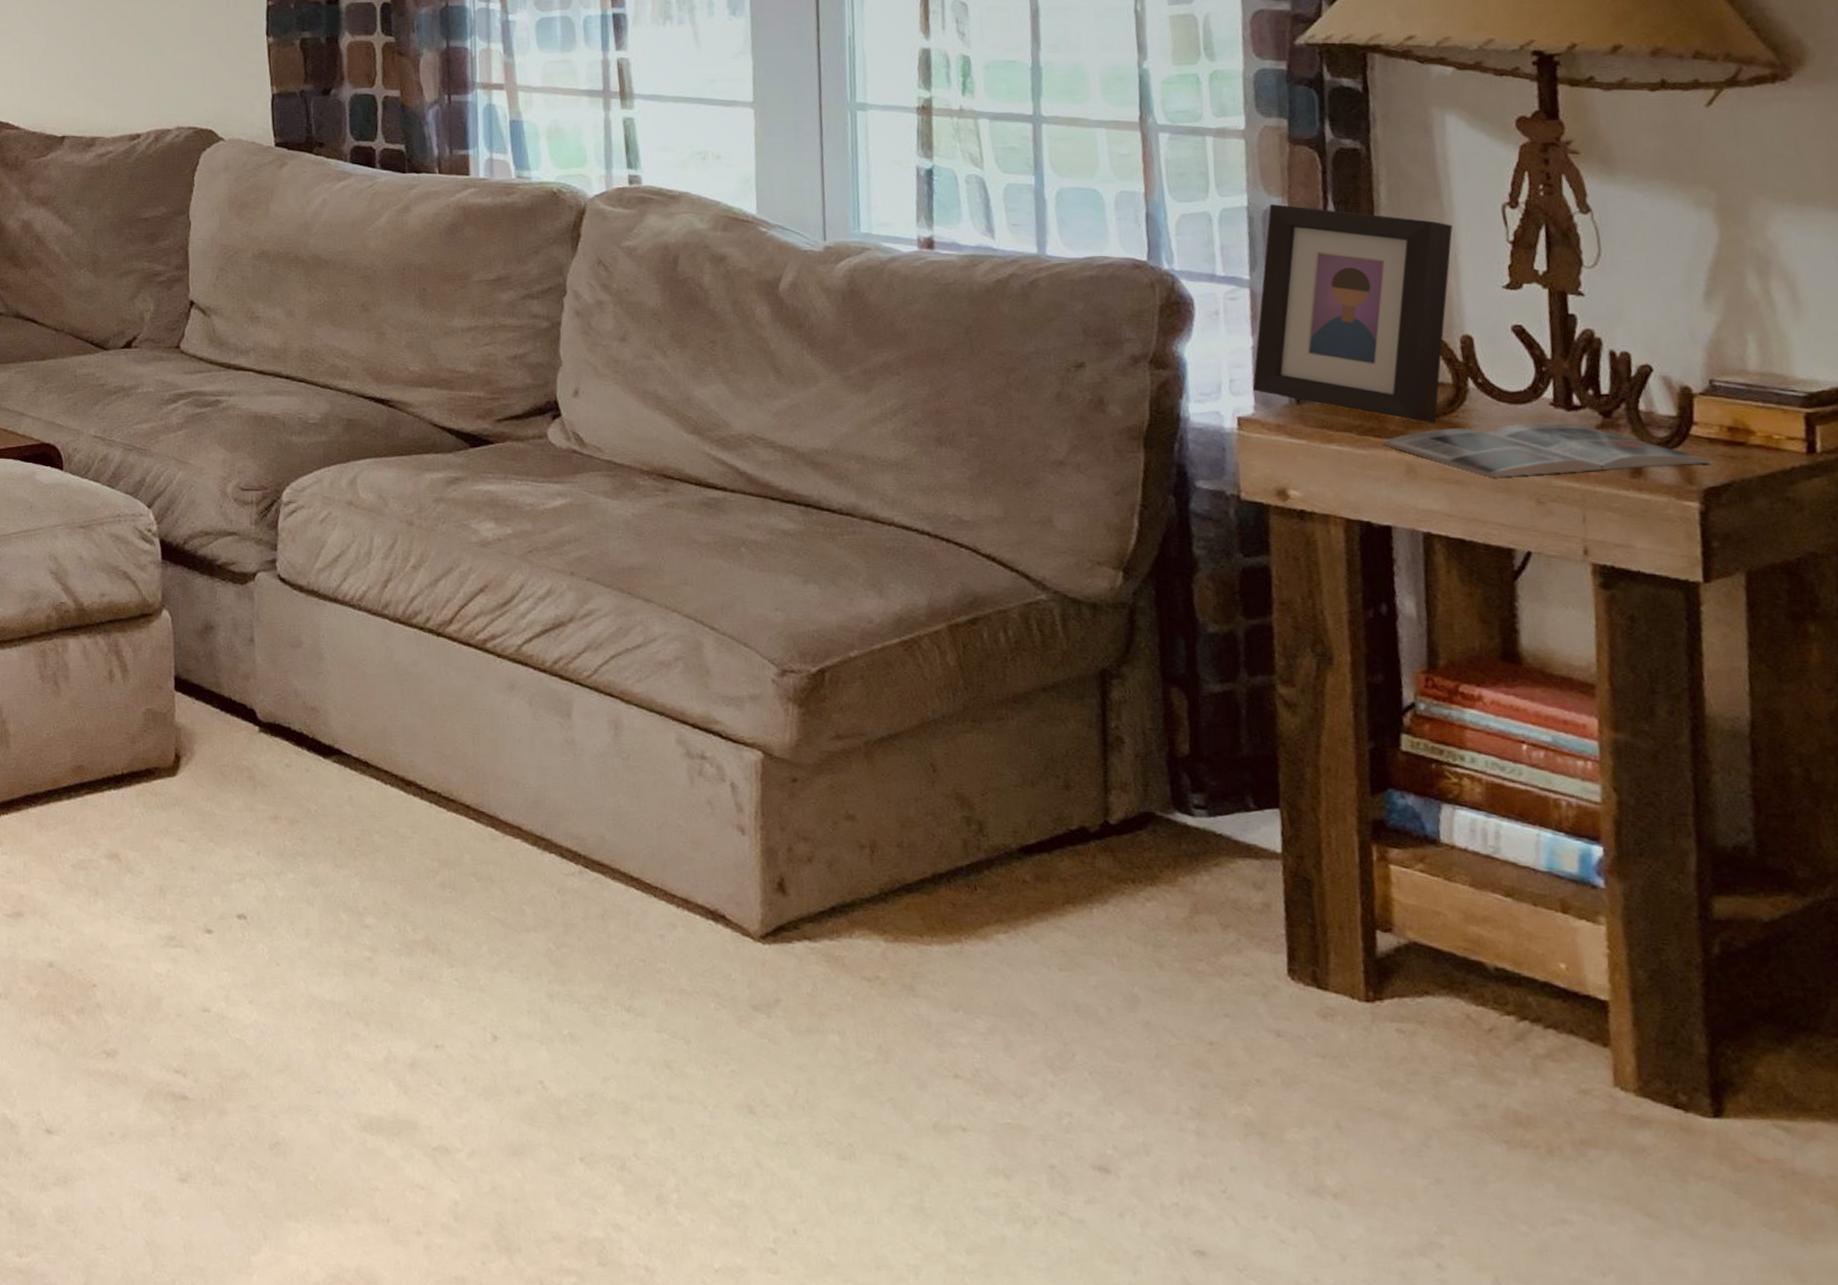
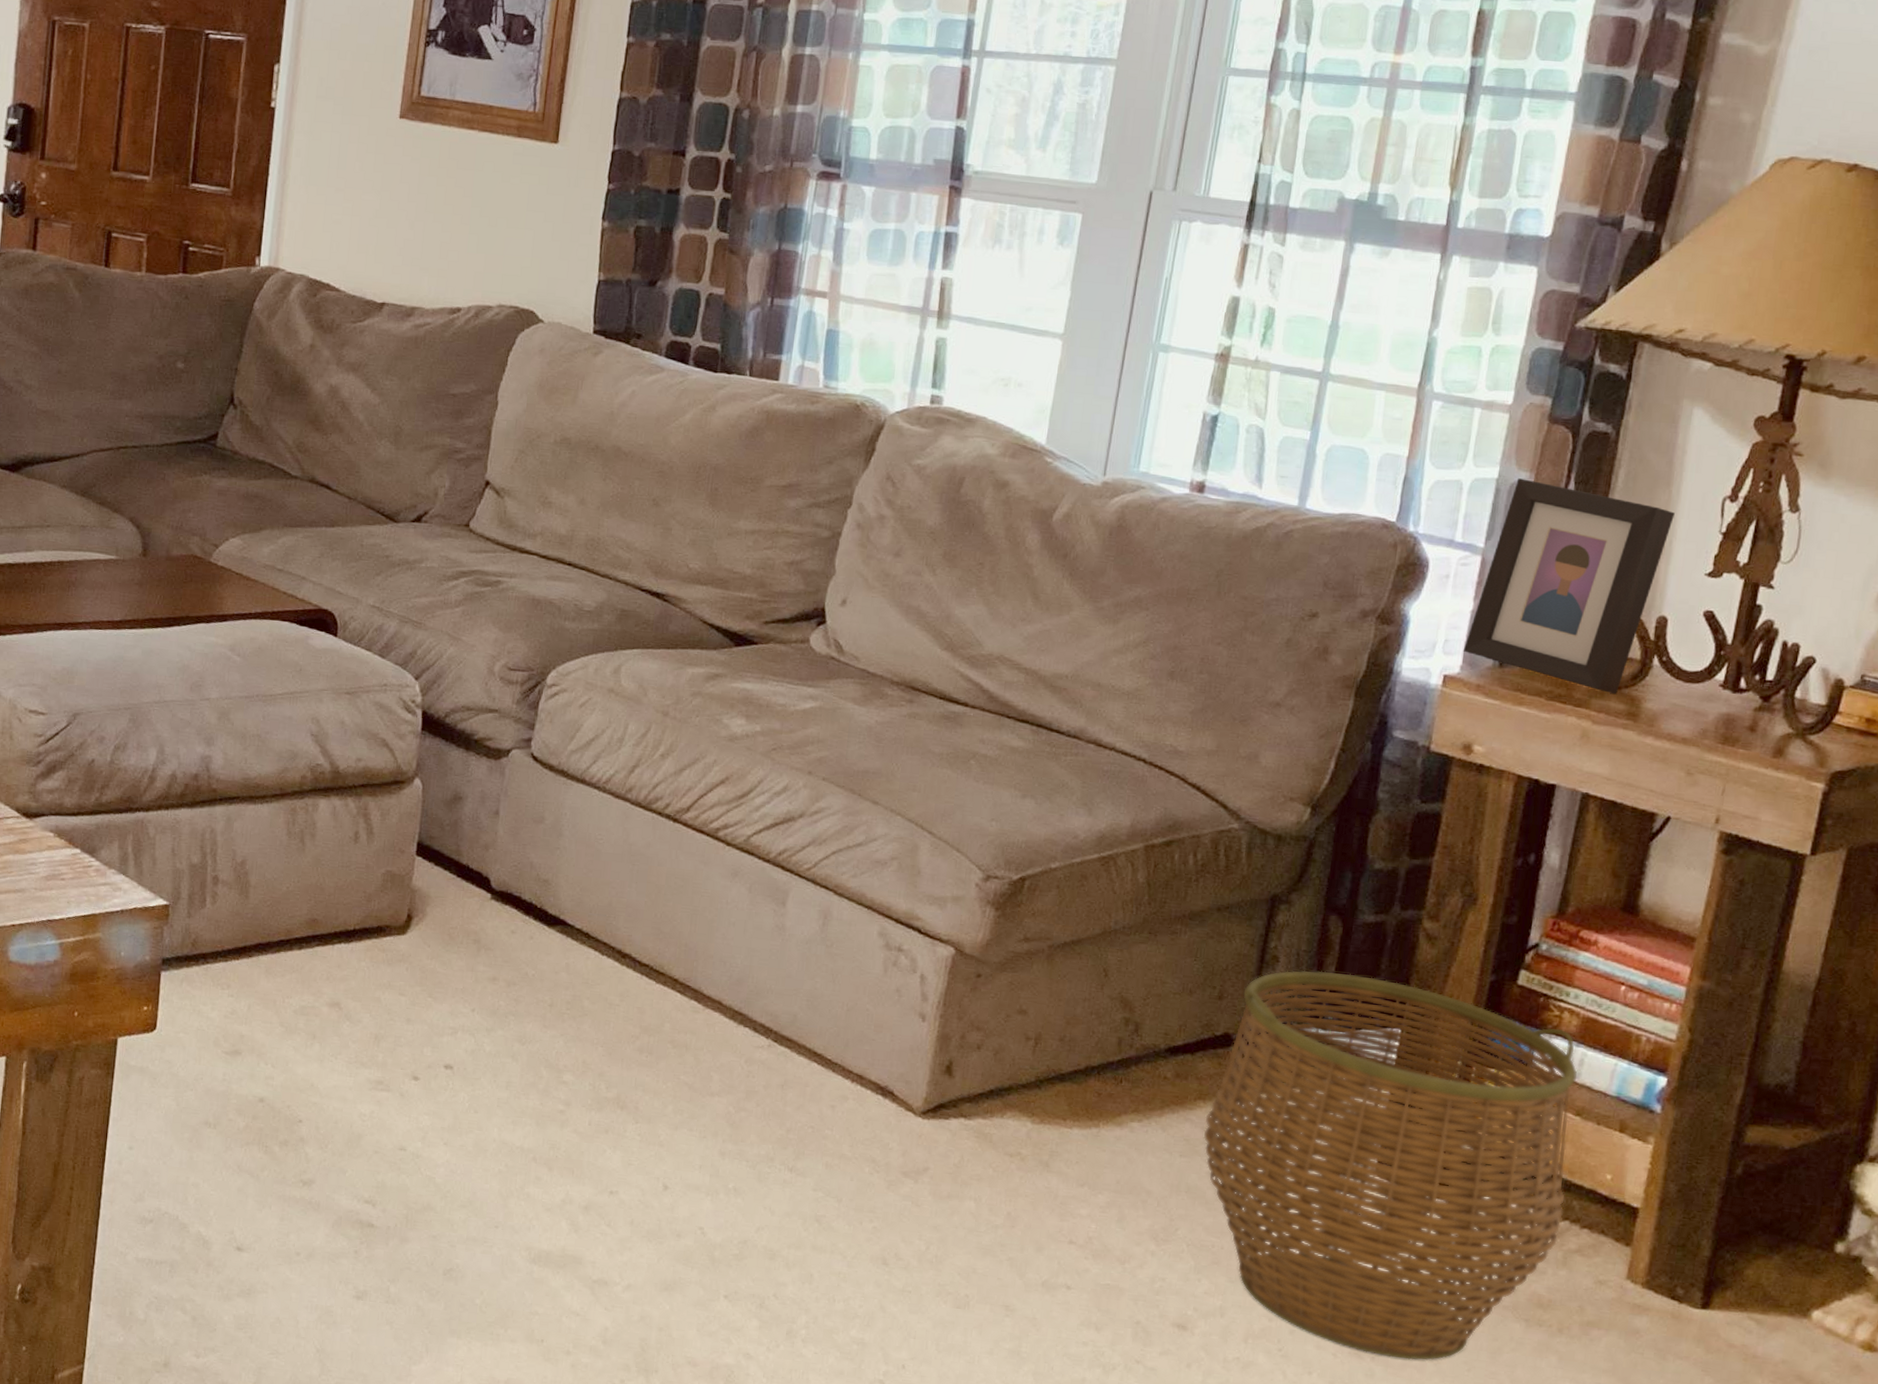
basket: none [1079,750,1521,1196] -> present [1203,970,1578,1360]
magazine: present [1382,423,1714,477] -> none [1566,700,1847,750]

